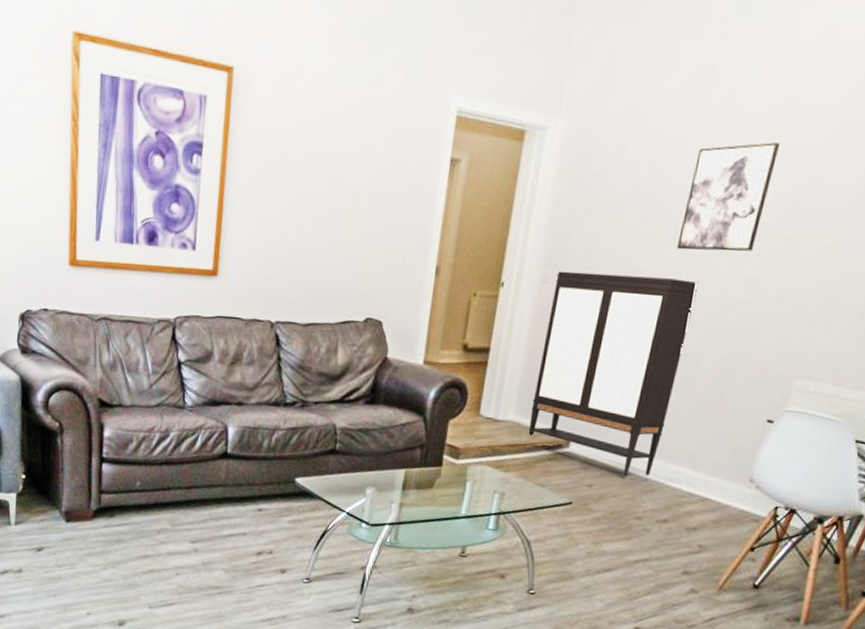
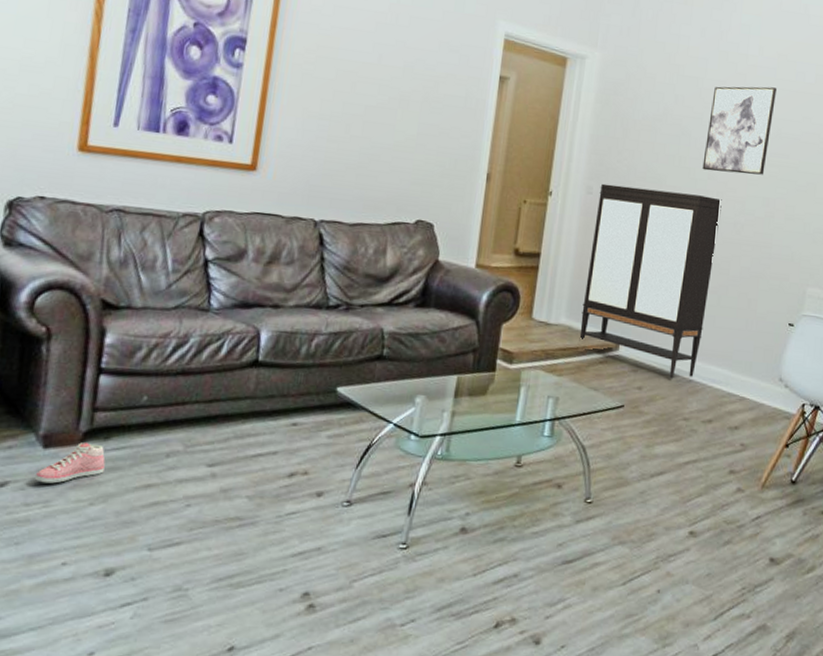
sneaker: none [61,519,112,551] -> present [34,442,106,484]

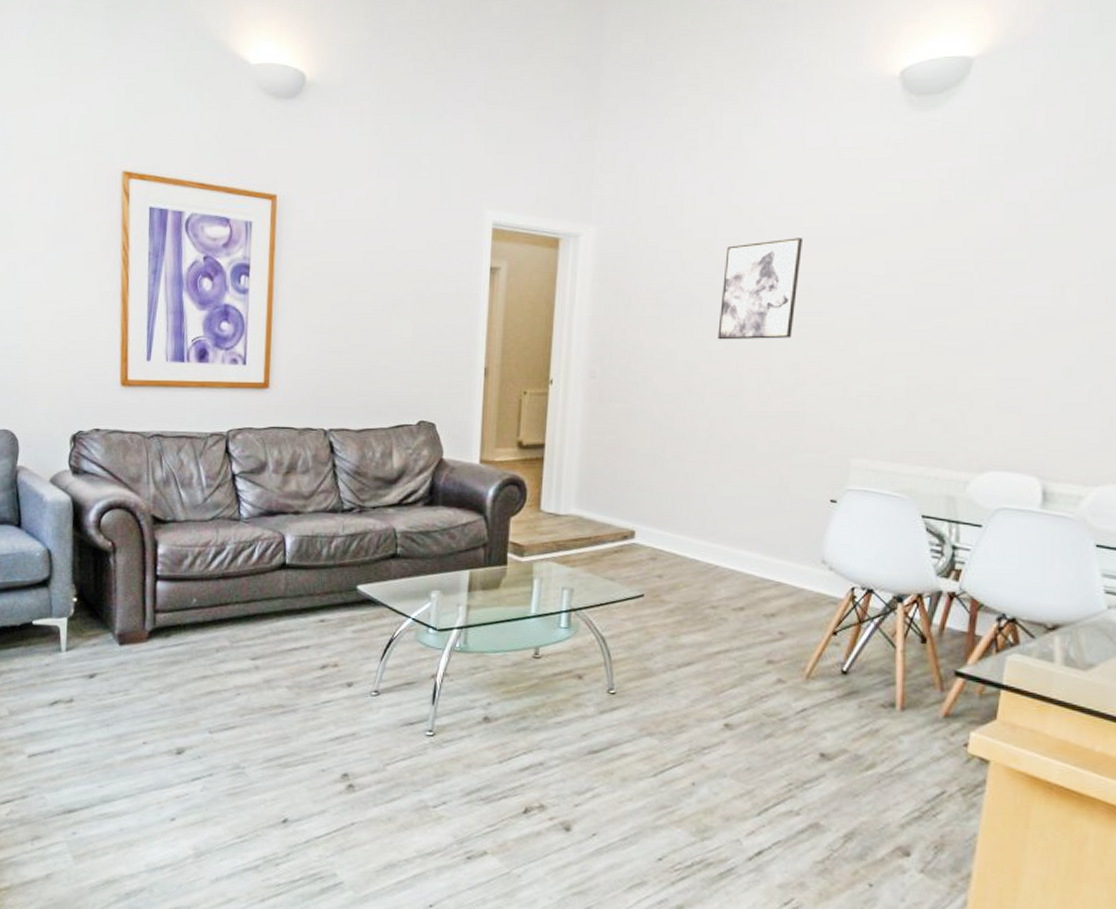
sneaker: present [34,442,106,484] -> none [115,640,168,675]
storage cabinet: present [579,183,722,379] -> none [591,366,743,566]

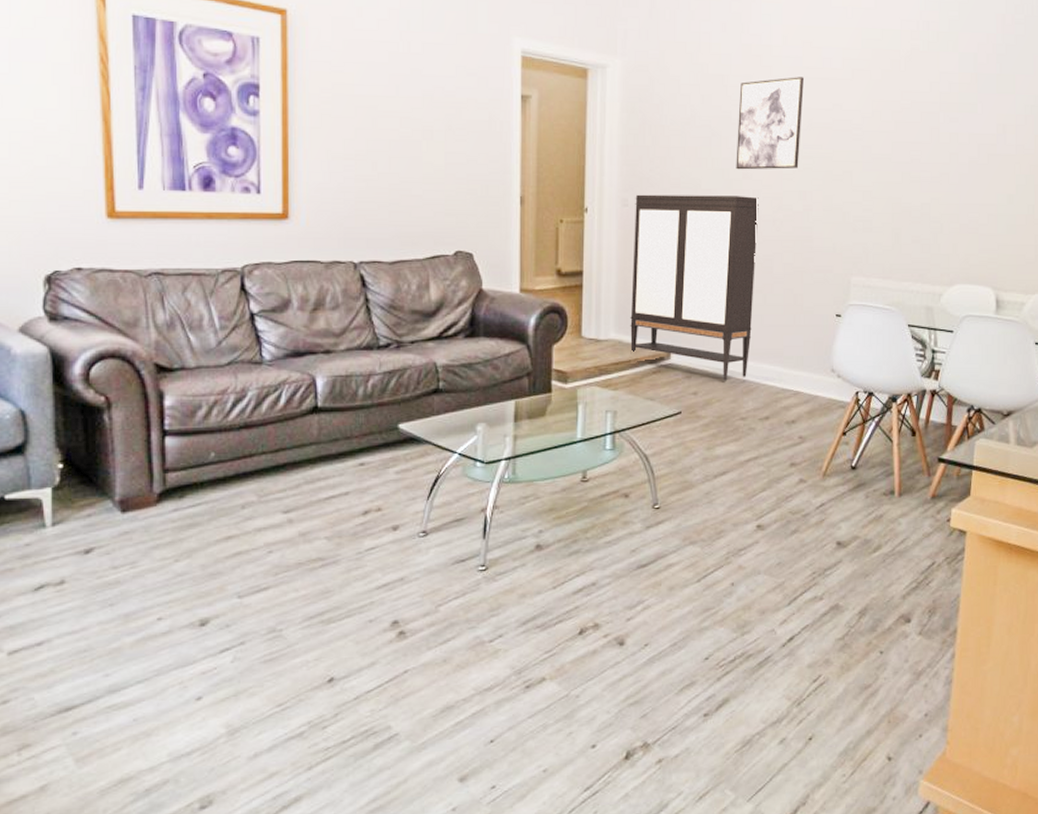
storage cabinet: none [591,366,743,566] -> present [630,194,759,381]

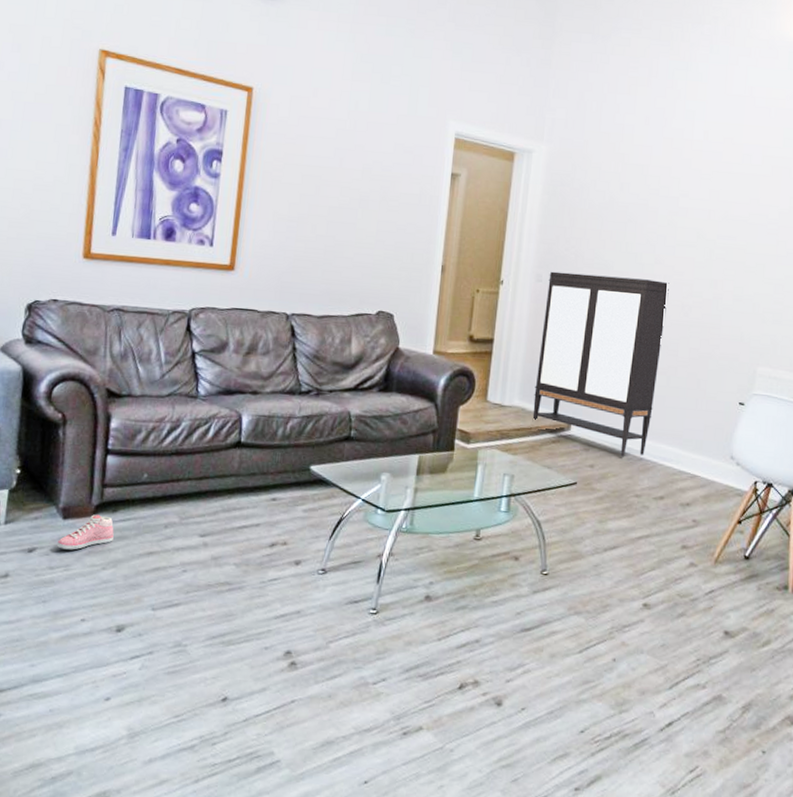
sneaker: none [117,503,184,546] -> present [56,514,114,550]
wall art: present [736,77,804,170] -> none [649,170,722,258]

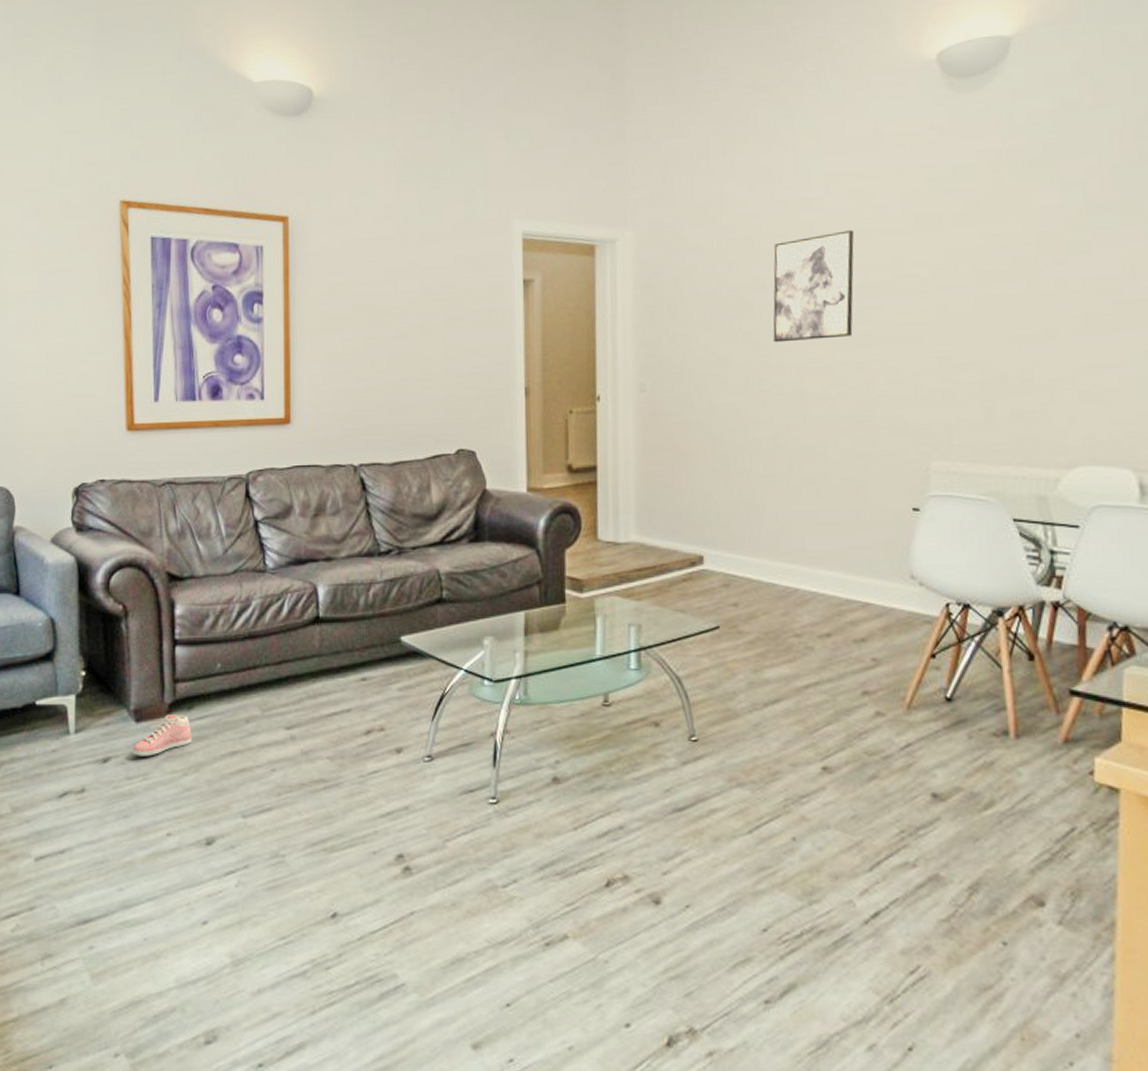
storage cabinet: present [532,271,669,457] -> none [653,372,805,590]
wall art: none [649,170,722,258] -> present [773,230,854,343]

